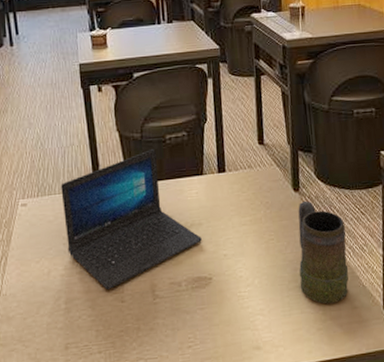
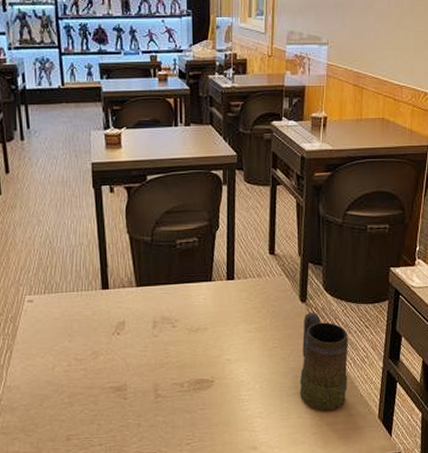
laptop: present [60,149,202,290] -> none [68,253,206,387]

